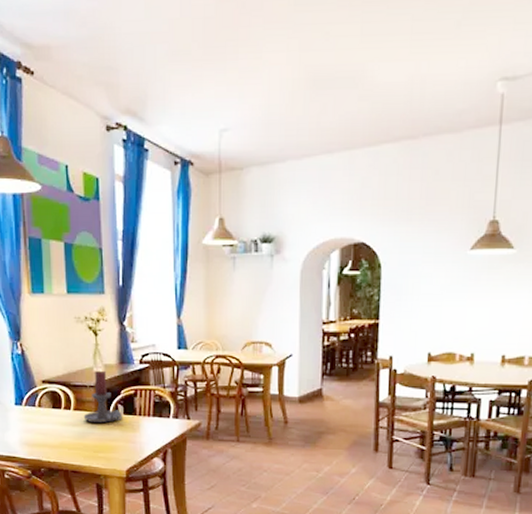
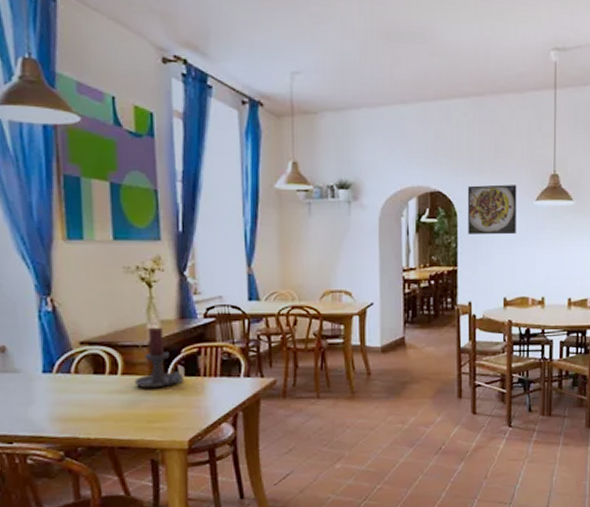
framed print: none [392,233,449,287] -> present [467,184,517,235]

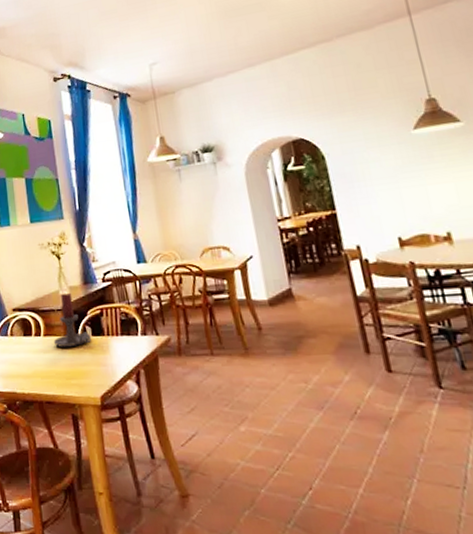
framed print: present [467,184,517,235] -> none [330,117,398,176]

